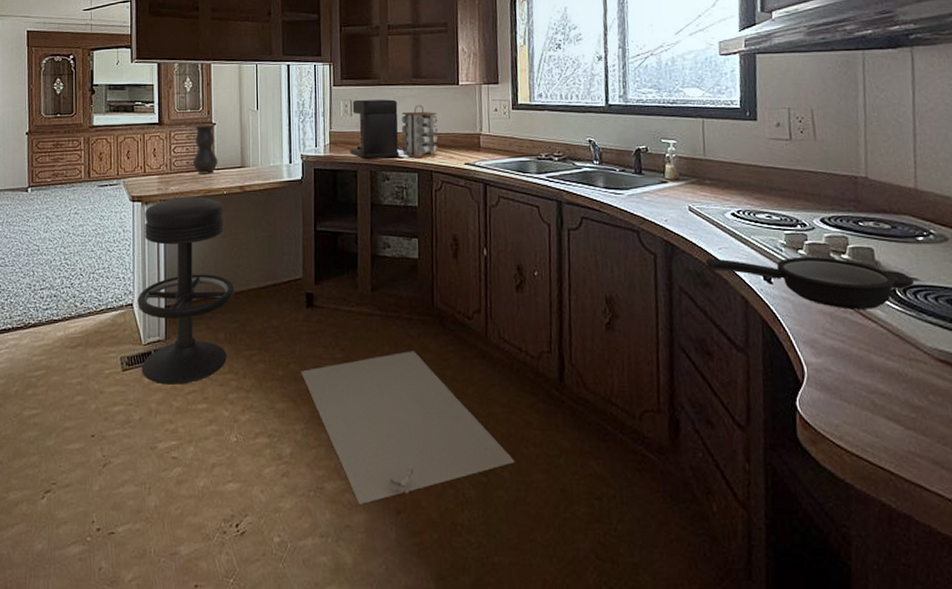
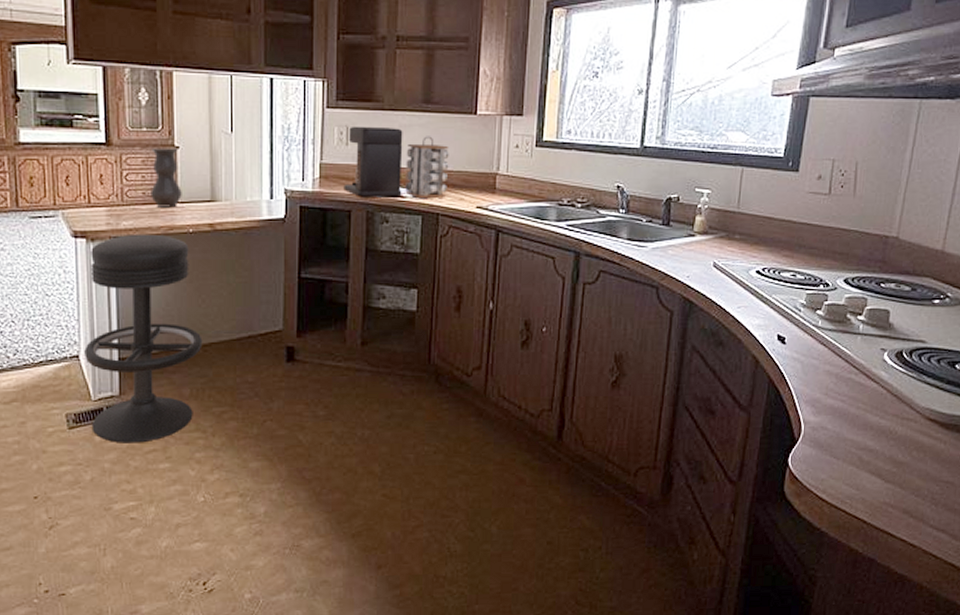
door mat: present [301,351,515,505] -> none [279,408,504,561]
frying pan: present [705,256,915,310] -> none [722,317,923,370]

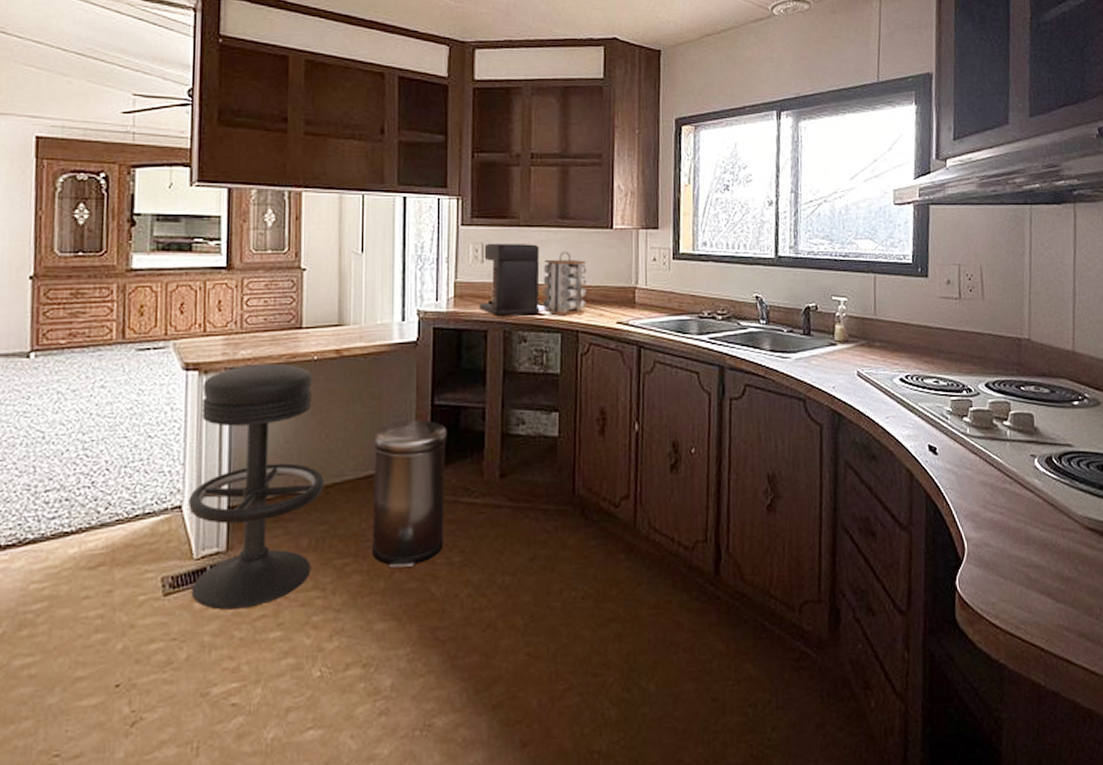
vase: present [151,148,182,208] -> none [273,270,307,334]
pedal bin: none [246,291,313,419] -> present [372,420,447,569]

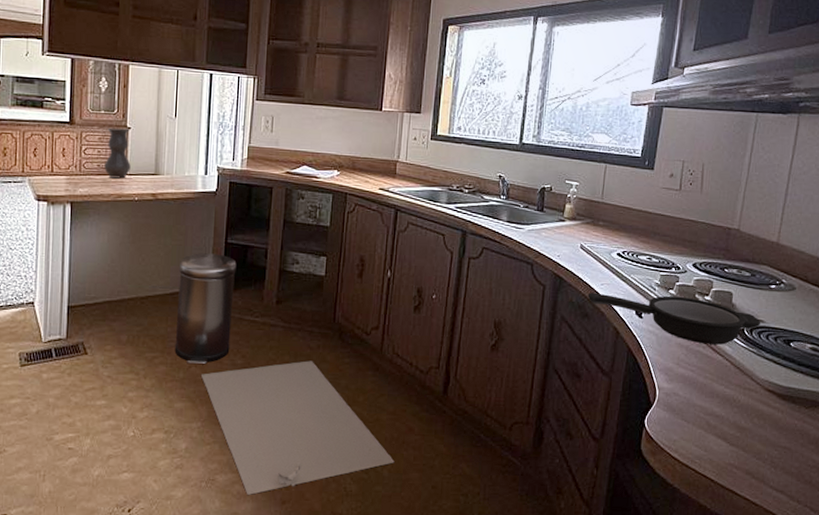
bar stool: present [188,363,325,610] -> none [39,200,141,382]
vase: none [273,270,307,334] -> present [104,127,131,179]
door mat: none [408,548,663,741] -> present [201,360,395,495]
coffee maker: present [479,243,540,318] -> none [267,116,319,178]
spice rack: present [543,251,587,316] -> none [319,127,358,181]
frying pan: none [872,424,1070,480] -> present [587,292,761,345]

